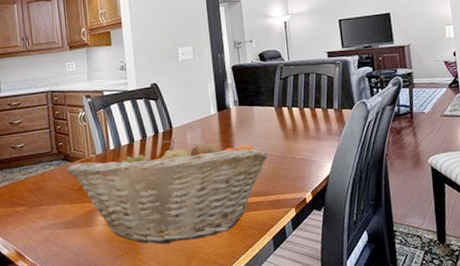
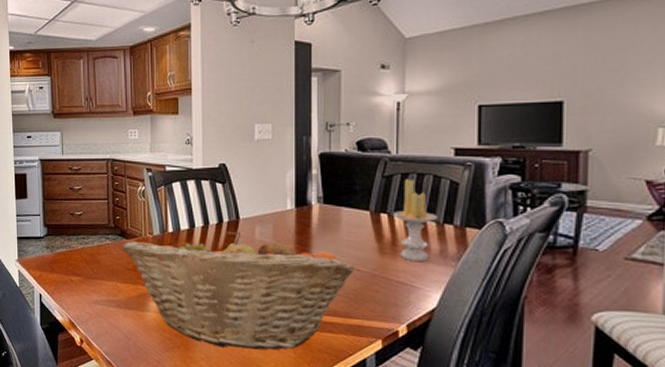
candle: none [291,77,322,141] -> present [392,178,437,261]

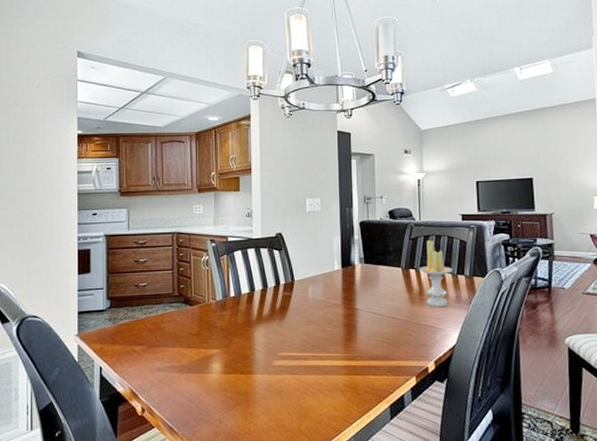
fruit basket: present [122,231,354,350] -> none [185,292,391,400]

